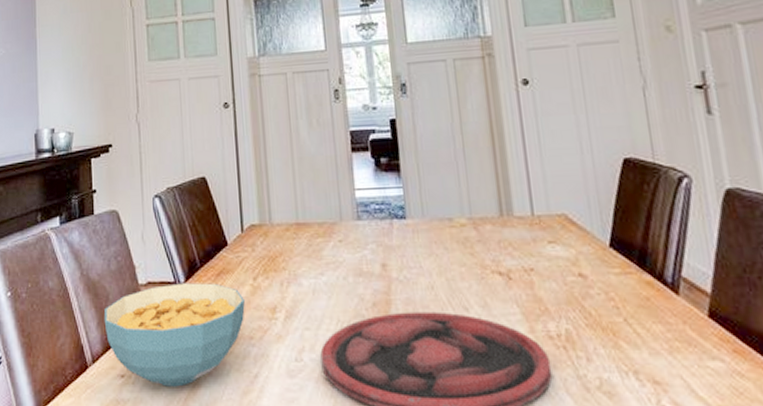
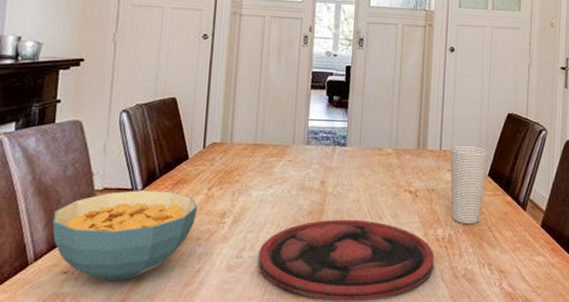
cup: none [546,206,609,316] -> present [450,145,489,225]

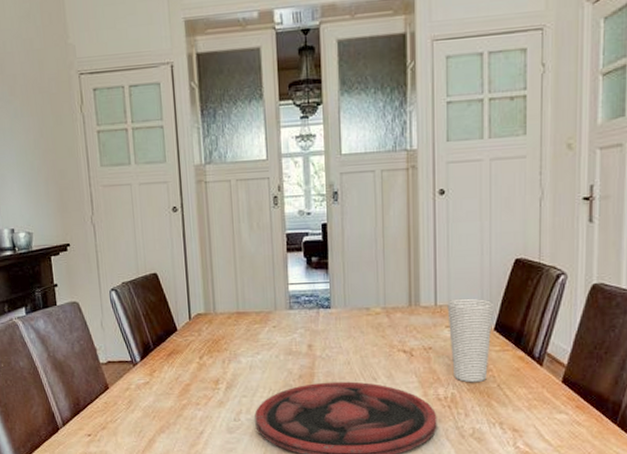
cereal bowl: present [52,190,197,281] -> none [70,361,193,442]

